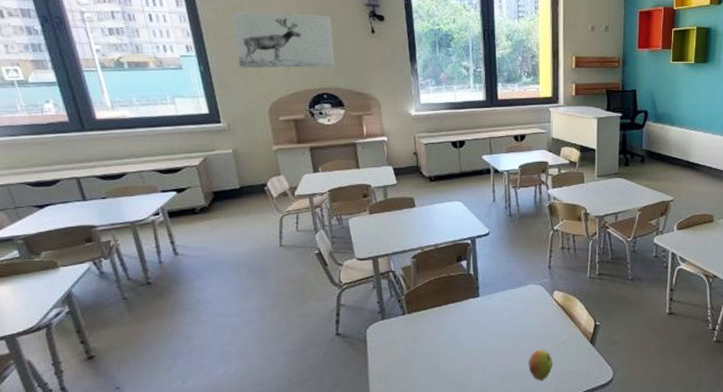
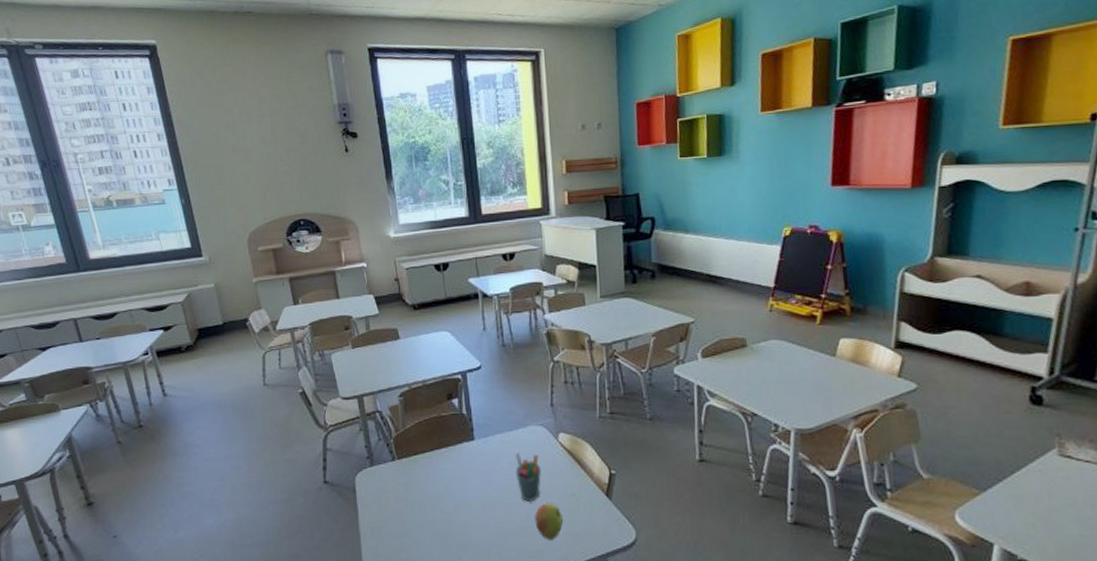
wall art: present [233,12,335,69] -> none [210,137,310,199]
pen holder: none [514,306,536,349] -> present [514,451,541,502]

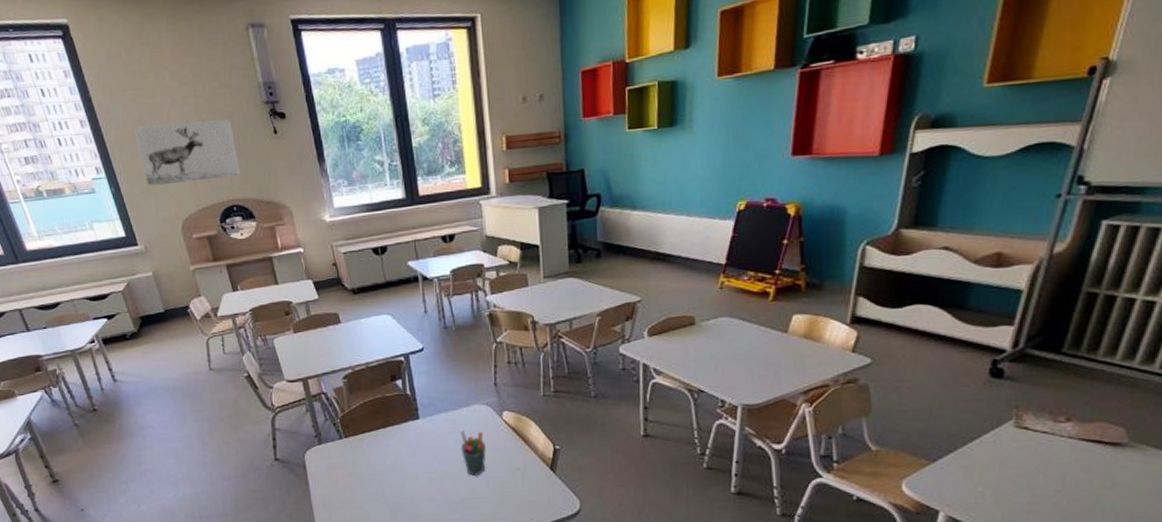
wall art: none [210,137,310,199] -> present [134,119,240,186]
apple: present [535,503,564,540] -> none [481,476,509,510]

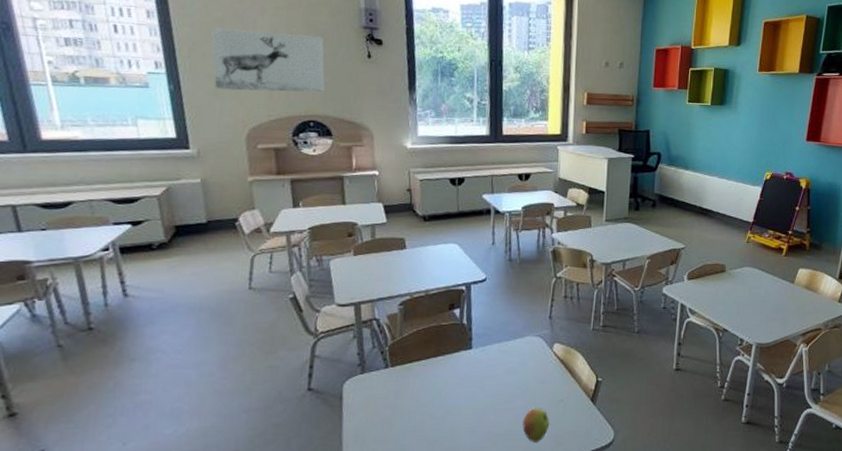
pen holder: present [459,429,487,476] -> none [509,360,534,407]
apple: none [481,476,509,510] -> present [523,408,550,442]

